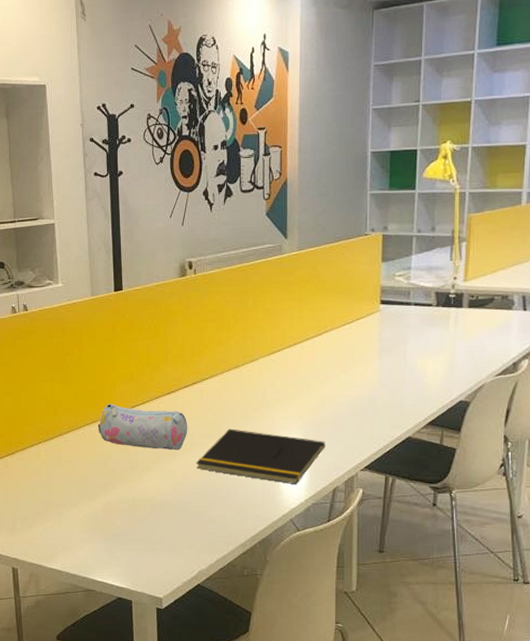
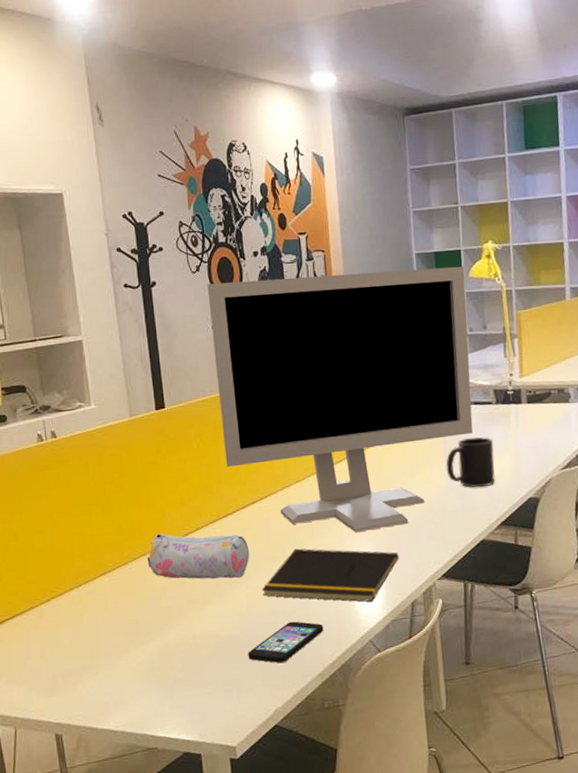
monitor: none [169,166,419,420] -> present [207,266,473,533]
smartphone: none [179,494,249,531] -> present [248,621,324,664]
mug: none [380,337,429,387] -> present [446,437,495,488]

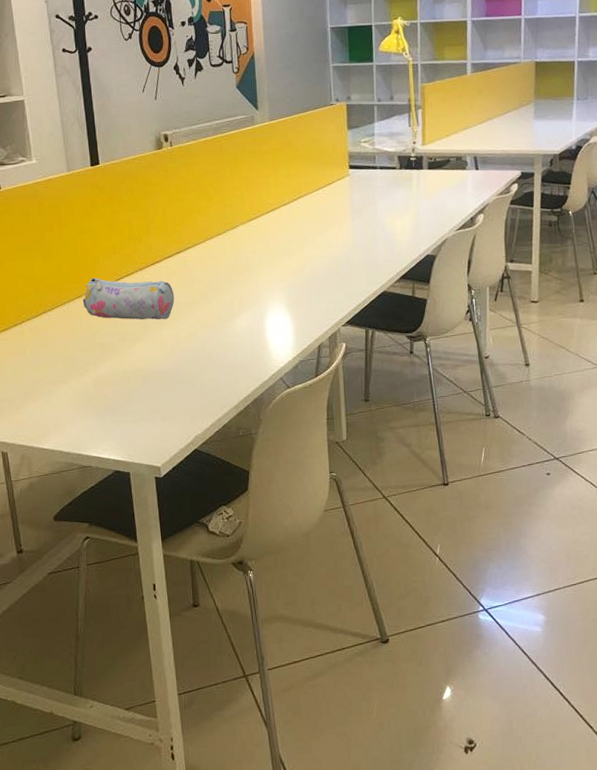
monitor: present [207,266,473,533] -> none [138,40,378,282]
smartphone: present [248,621,324,664] -> none [172,359,239,396]
notepad: present [261,548,399,602] -> none [184,295,308,344]
mug: present [446,437,495,488] -> none [352,198,397,244]

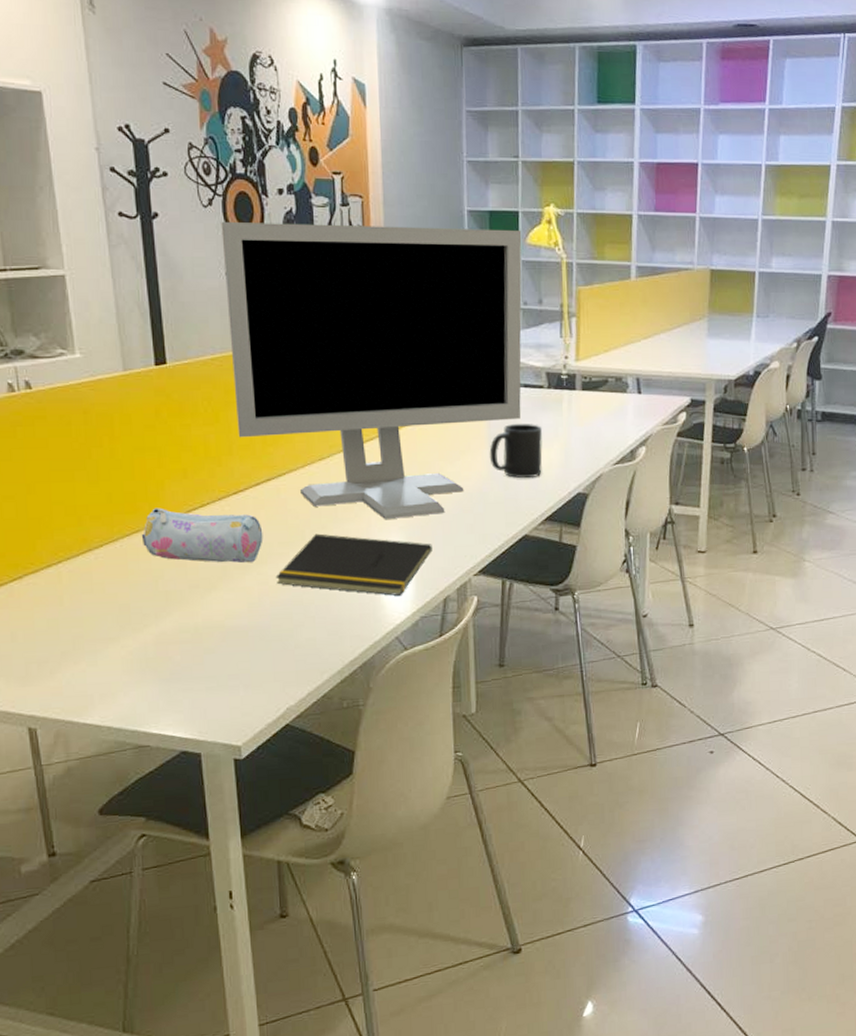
monitor: none [138,40,378,282] -> present [221,221,522,520]
notepad: none [184,295,308,344] -> present [275,533,432,596]
mug: none [352,198,397,244] -> present [489,423,543,479]

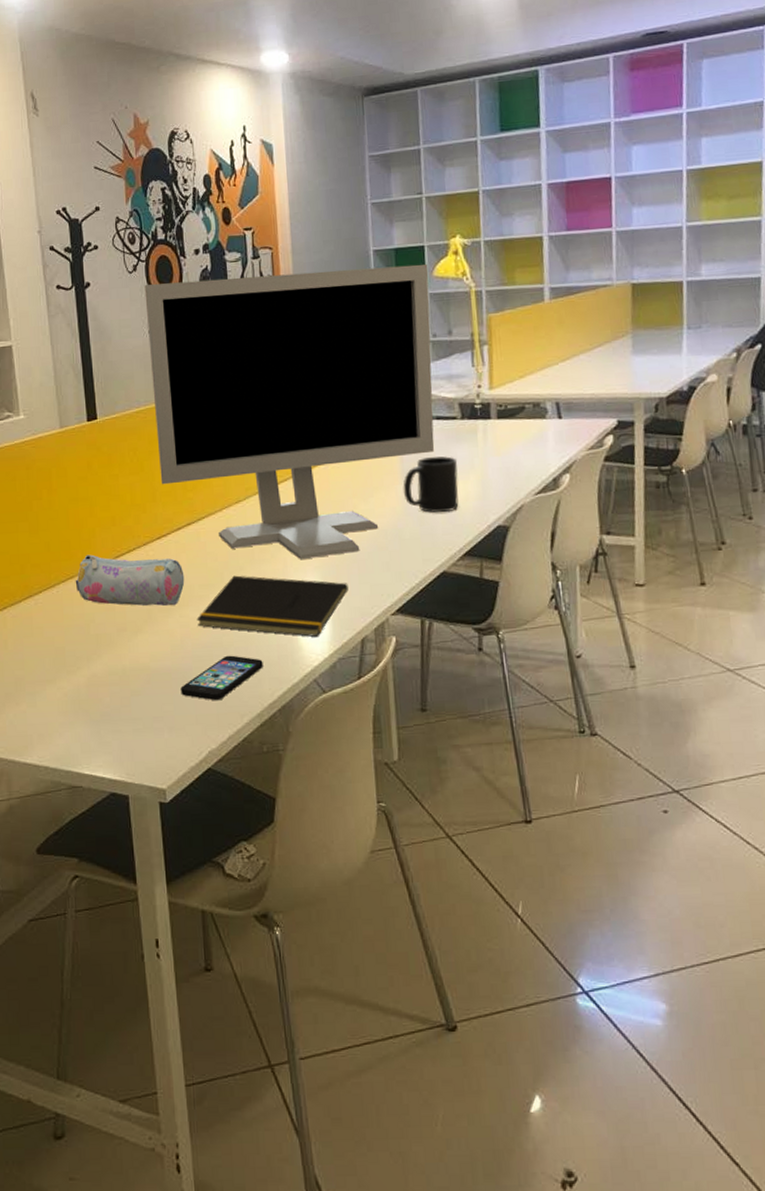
smartphone: none [257,613,345,659] -> present [180,655,263,701]

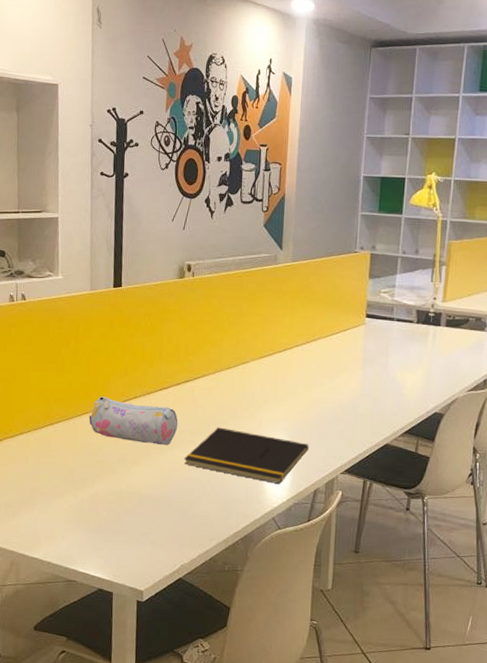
monitor: present [144,264,435,560] -> none [168,180,406,421]
smartphone: present [180,655,263,701] -> none [164,490,233,526]
mug: present [403,456,459,513] -> none [362,350,409,397]

